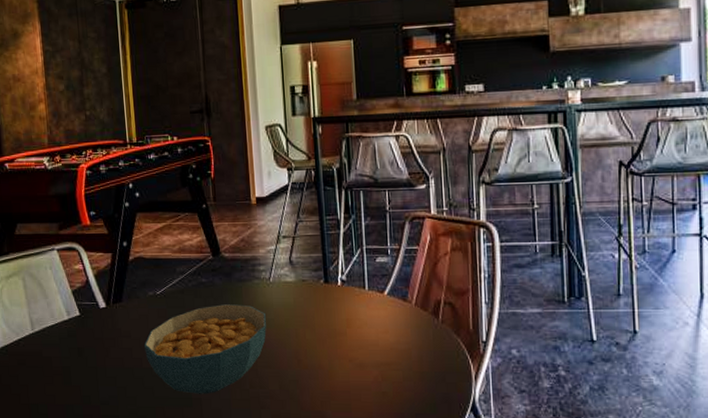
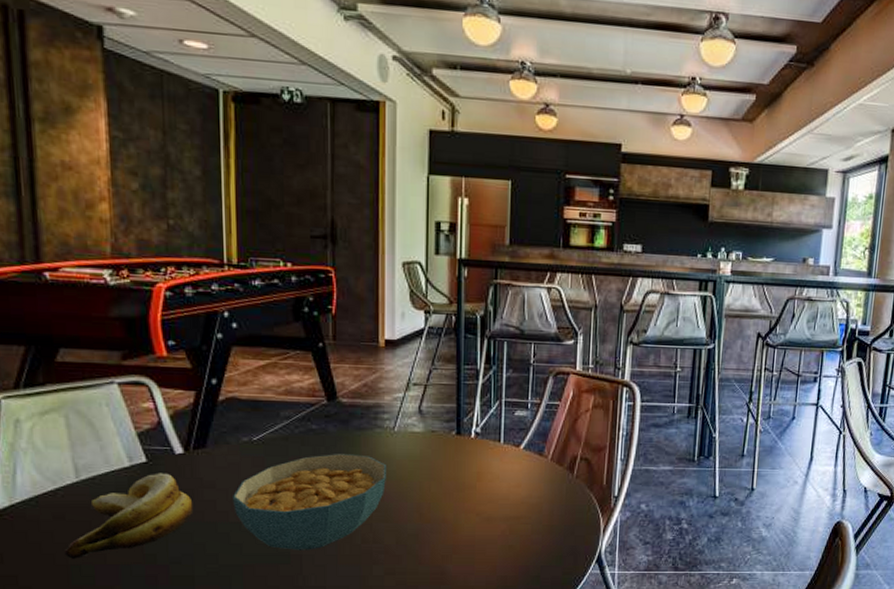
banana: none [26,324,116,399] -> present [64,472,194,559]

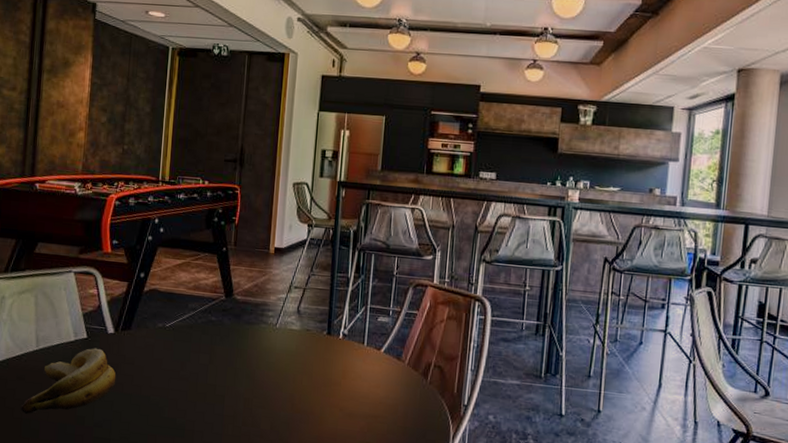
cereal bowl: present [232,454,386,550] -> none [145,343,267,427]

